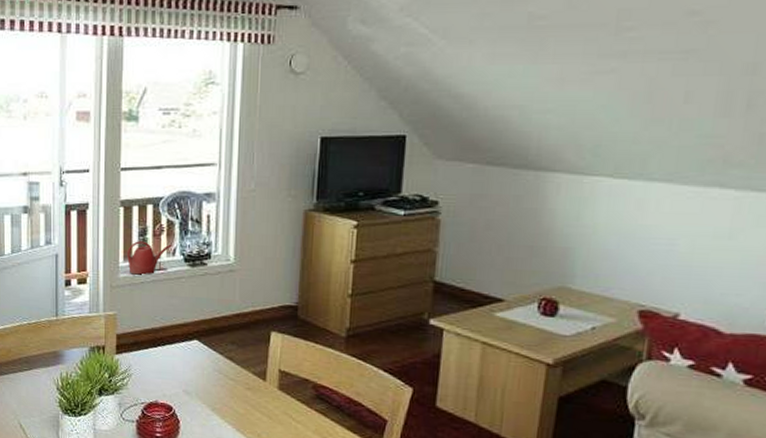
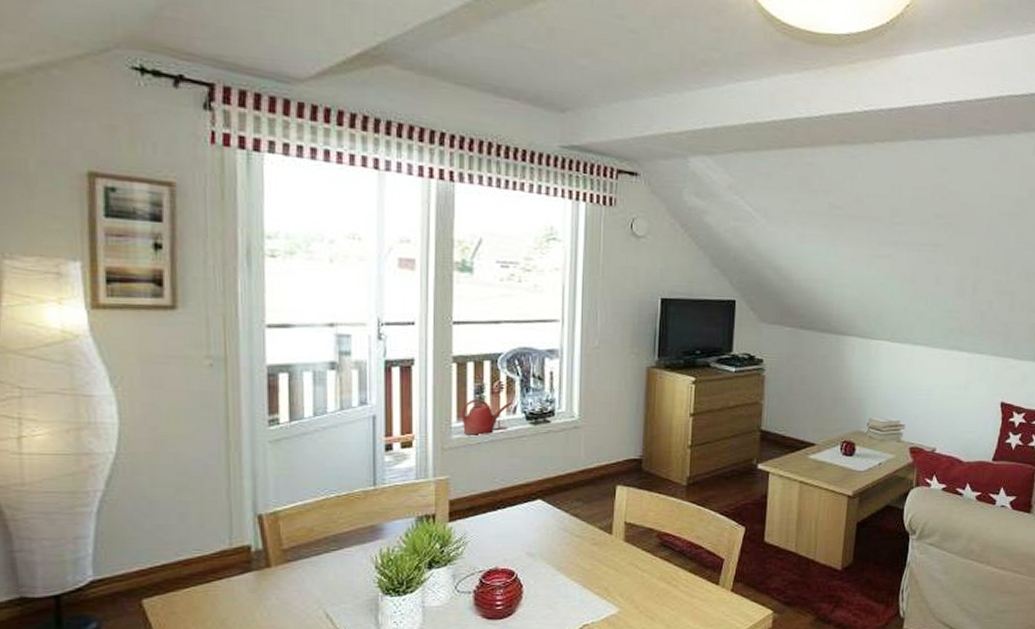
books: none [573,270,632,303] -> present [865,416,905,442]

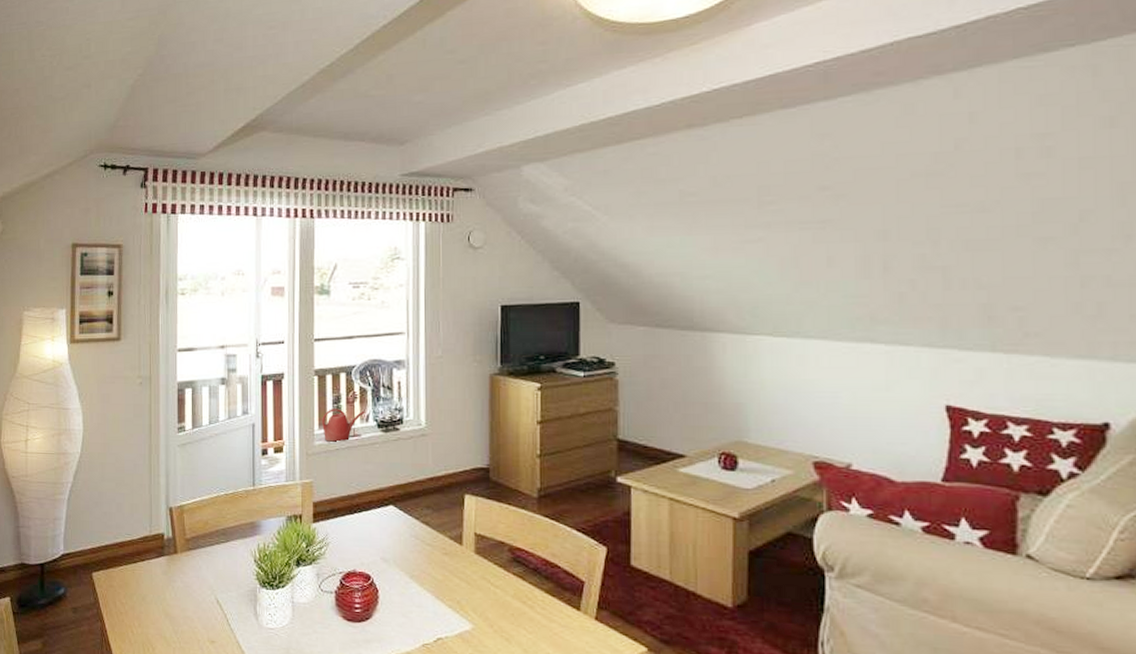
books: present [865,416,905,442] -> none [749,424,804,455]

